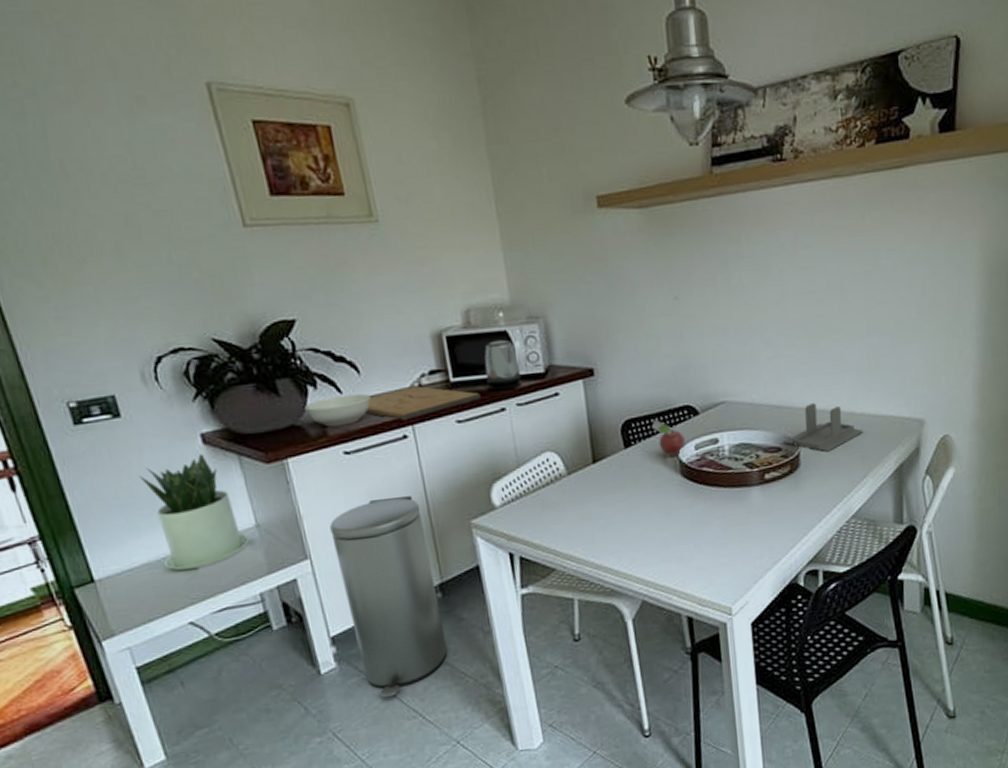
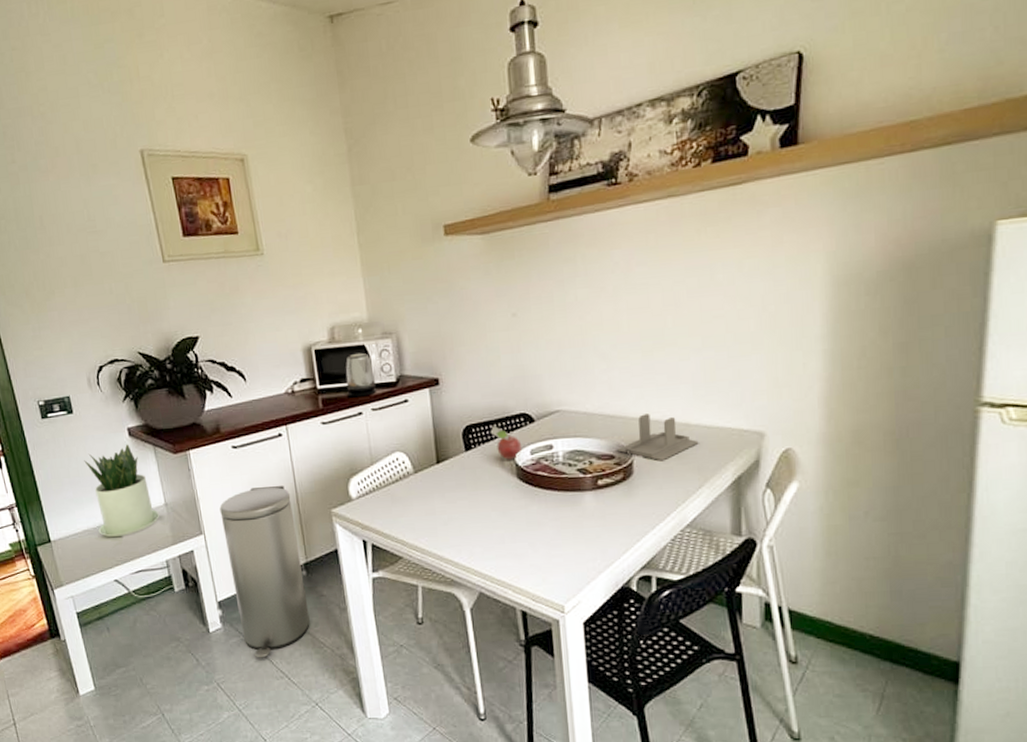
bowl: present [303,393,371,427] -> none [202,397,254,425]
cutting board: present [366,386,481,421] -> none [250,392,342,422]

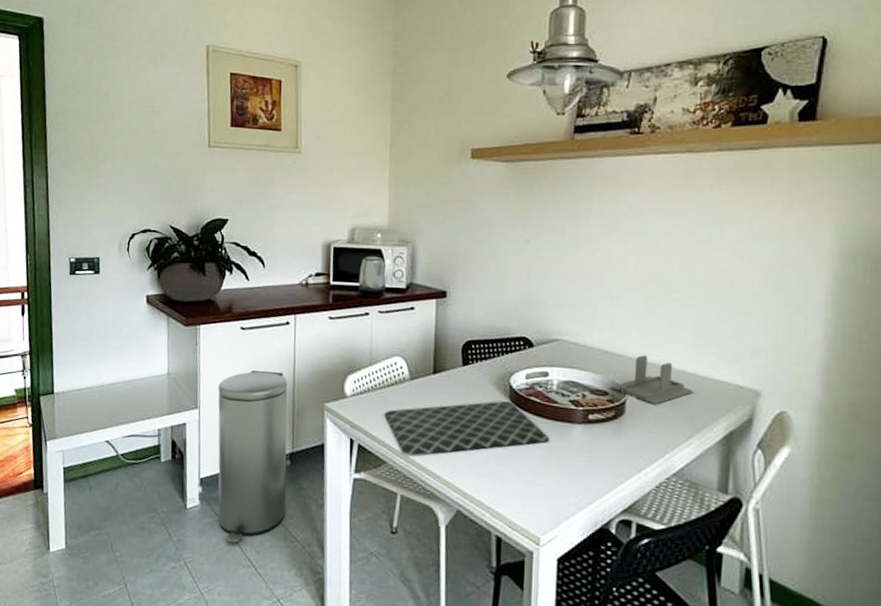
planter: present [84,444,160,538] -> none [100,310,161,399]
placemat: none [393,479,562,548] -> present [384,400,550,456]
fruit: present [490,425,523,460] -> none [489,344,519,381]

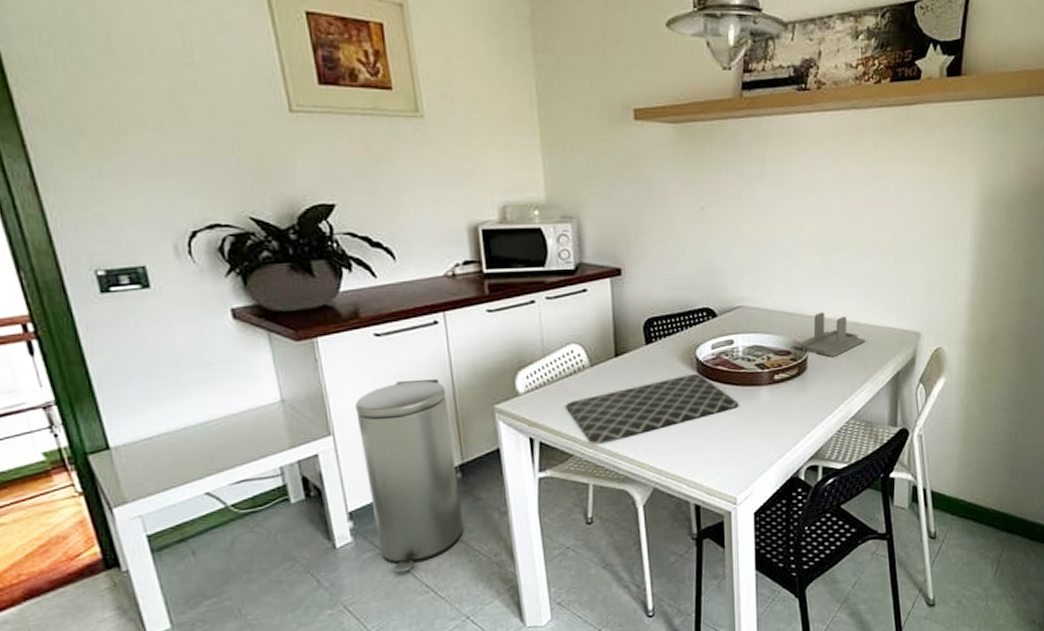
kettle: present [358,256,387,299] -> none [517,236,553,284]

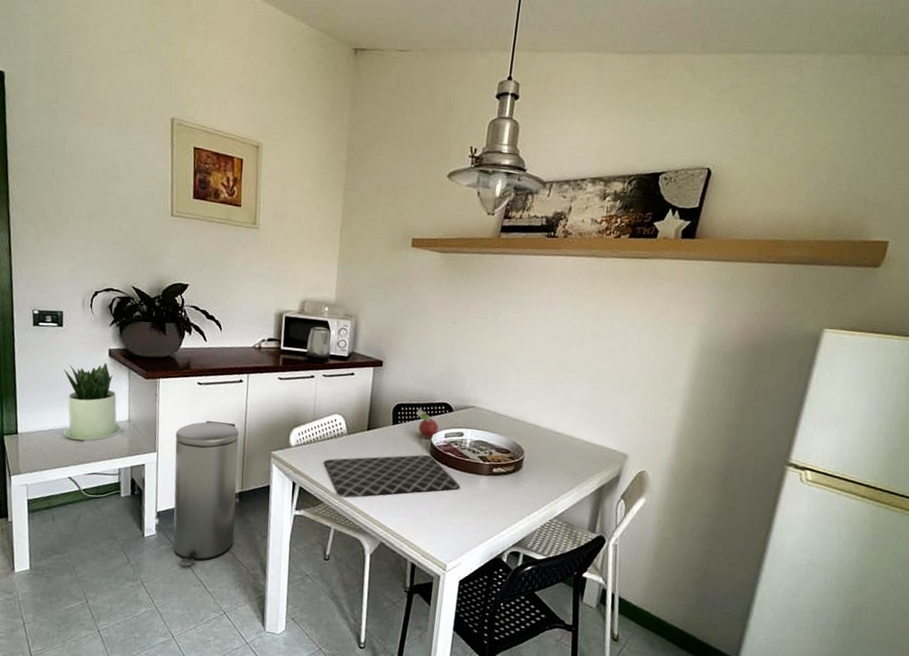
planter: none [165,328,274,442] -> present [63,362,122,441]
kettle: none [517,236,553,284] -> present [305,326,331,364]
fruit: none [672,318,704,354] -> present [415,407,439,439]
napkin holder: present [793,312,866,358] -> none [513,422,577,463]

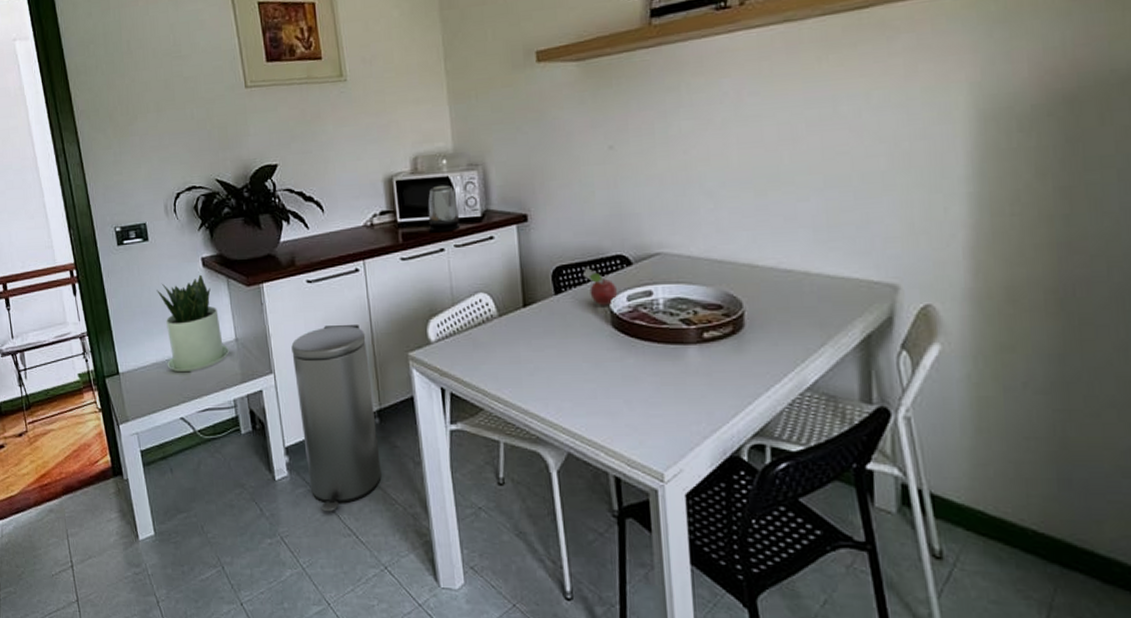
placemat: present [323,454,461,498] -> none [475,327,662,399]

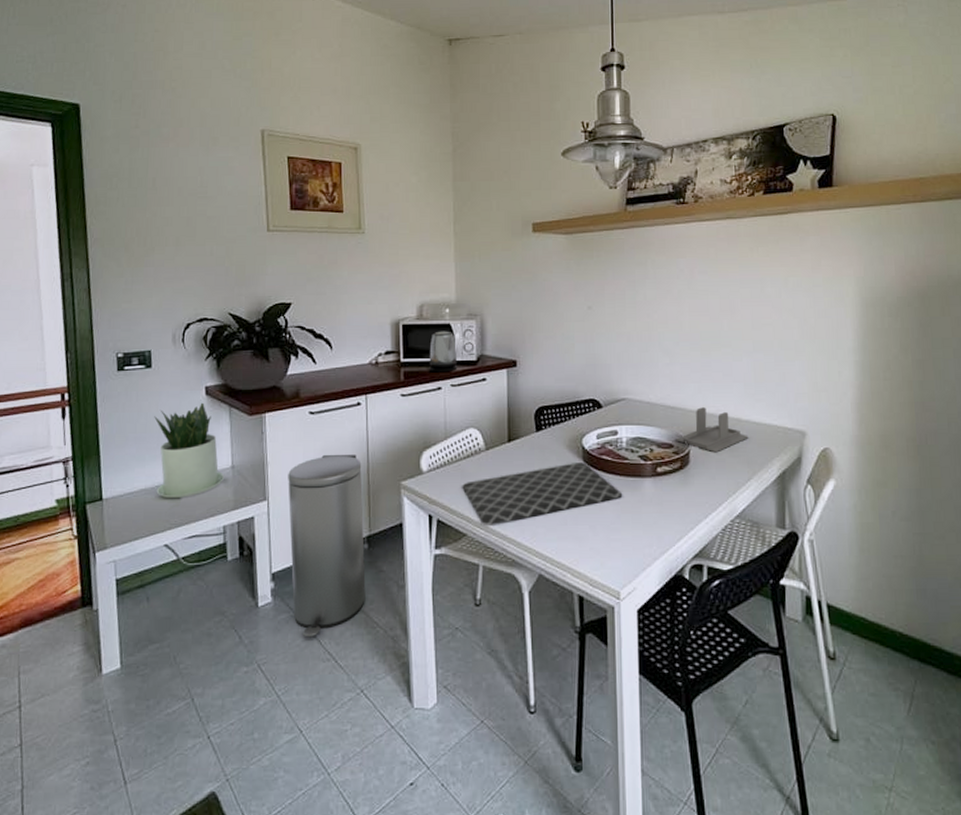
placemat: none [475,327,662,399] -> present [462,461,623,525]
fruit: present [582,266,618,306] -> none [560,408,590,443]
napkin holder: none [725,260,821,314] -> present [676,407,749,453]

